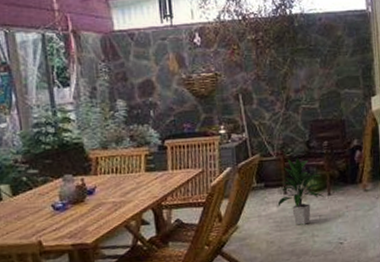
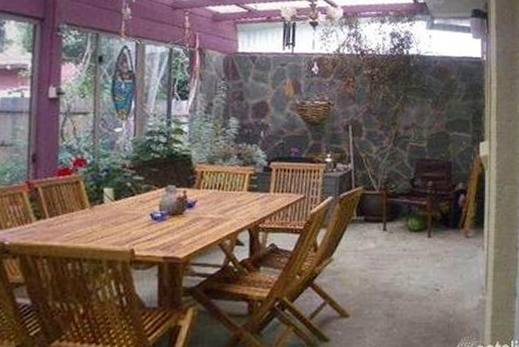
indoor plant: present [277,157,326,225] -> none [375,194,426,265]

